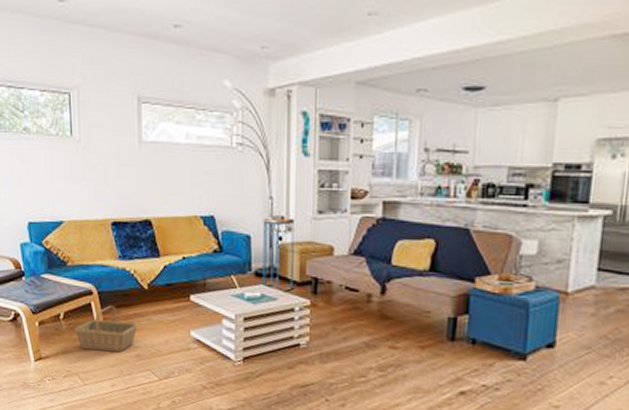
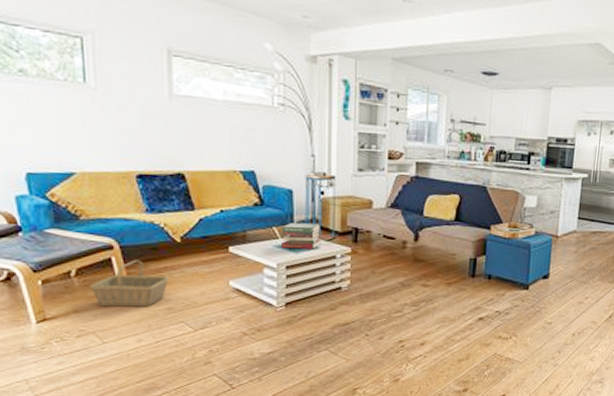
books: none [238,271,279,300] -> present [280,223,321,249]

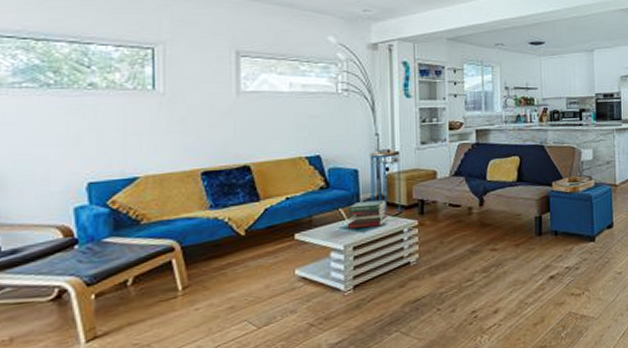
basket: present [89,259,169,307] -> none [146,259,232,315]

